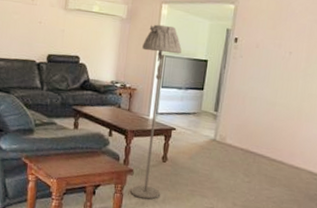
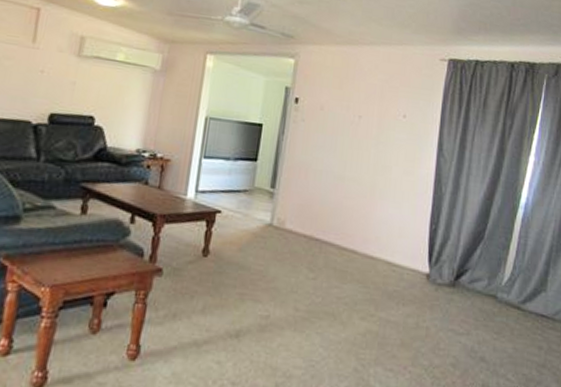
floor lamp: present [130,24,182,200] -> none [157,78,230,310]

